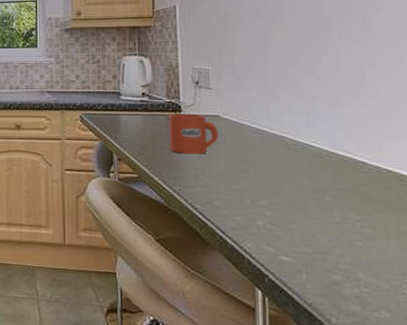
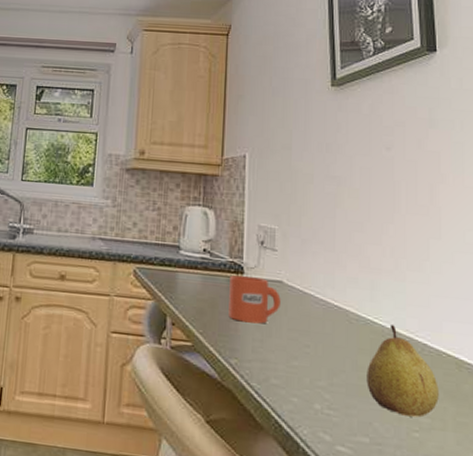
fruit: none [306,147,381,228] -> present [366,325,439,418]

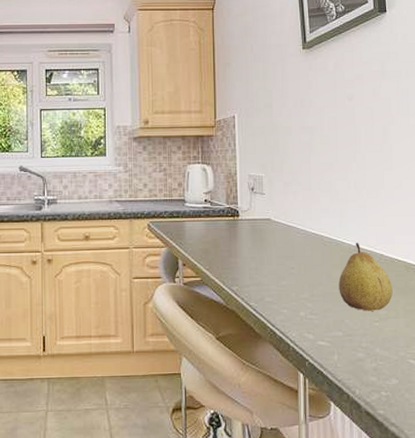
mug: present [228,275,281,324] -> none [228,218,270,256]

